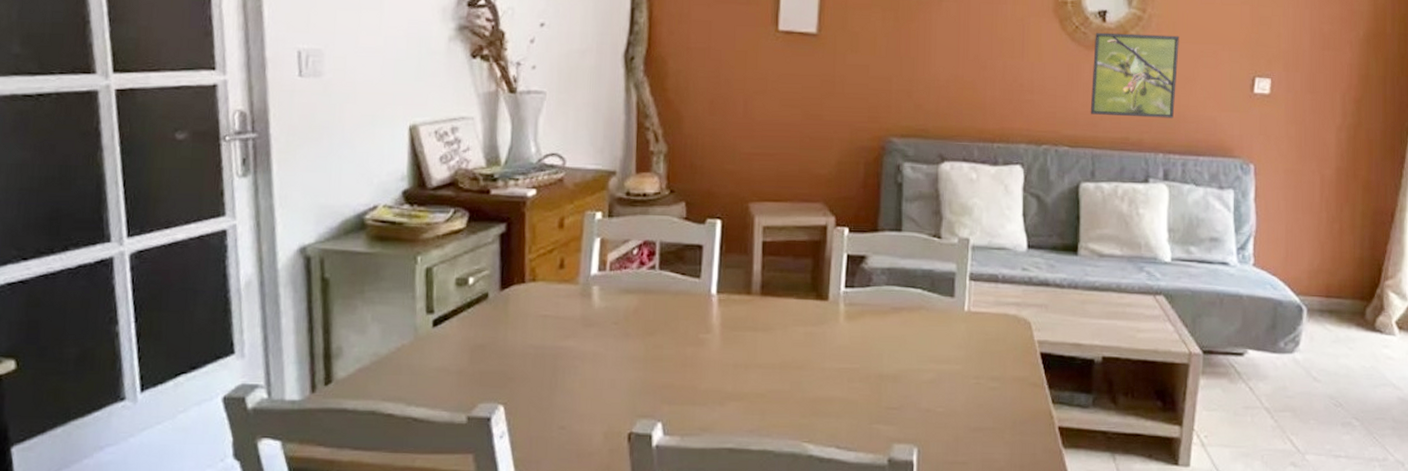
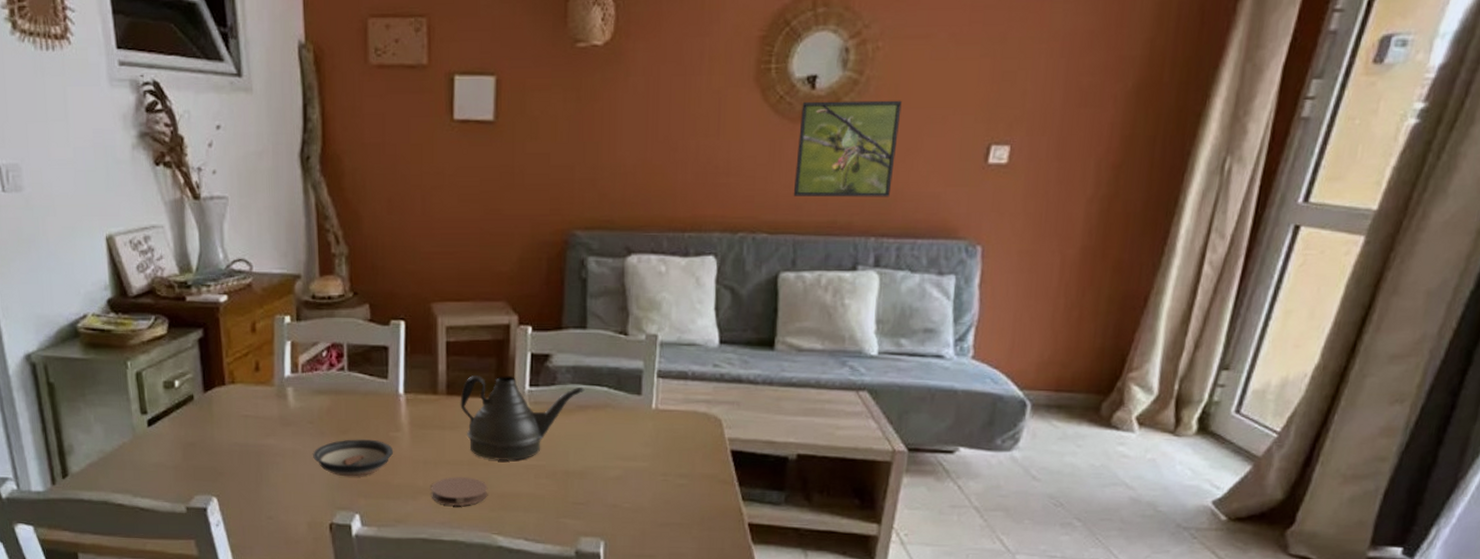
saucer: none [615,341,703,382] -> present [313,439,394,477]
coaster: none [739,380,800,413] -> present [431,476,488,507]
teapot: none [774,276,899,365] -> present [460,376,585,461]

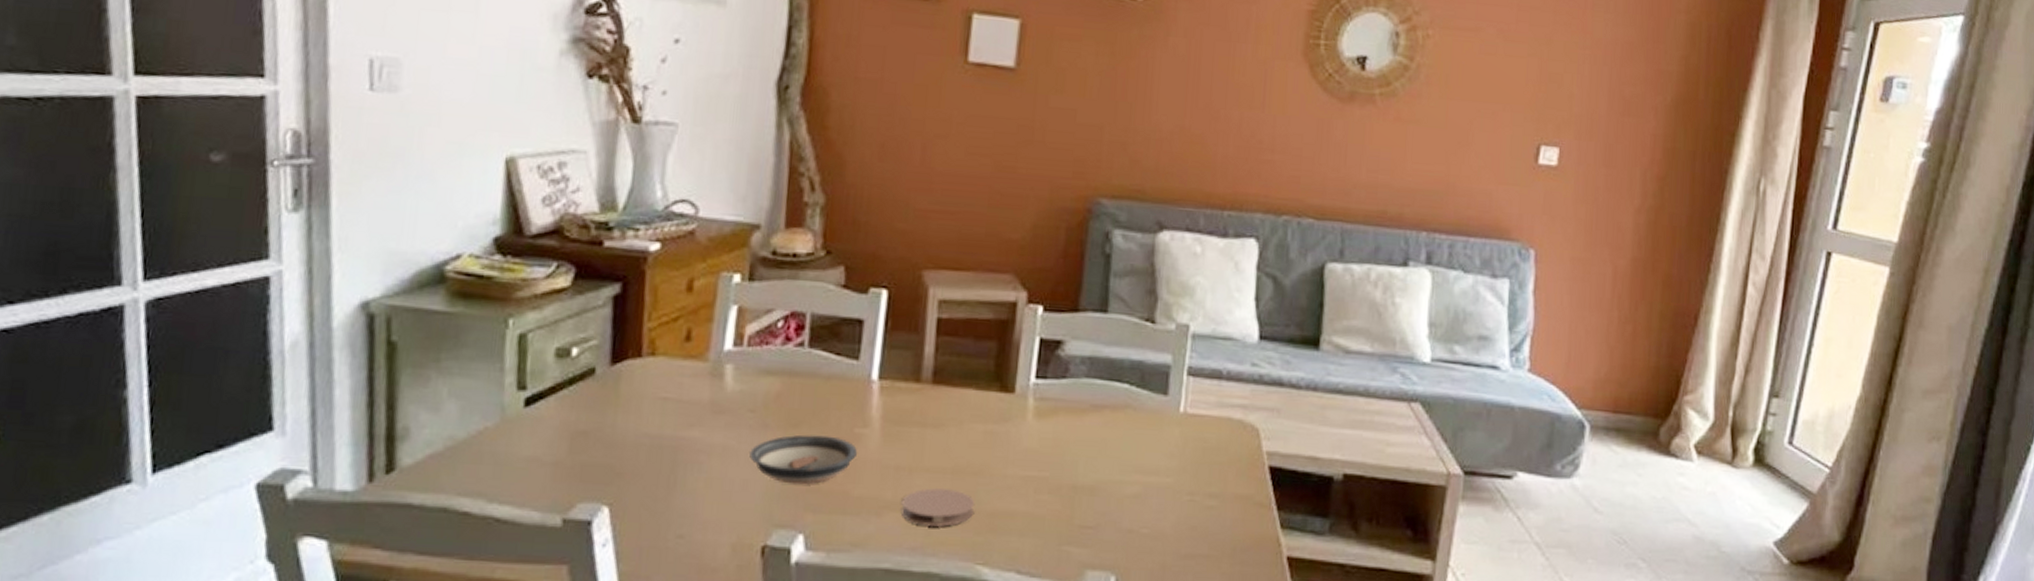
teapot: present [460,376,585,461] -> none [948,361,1102,471]
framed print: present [793,100,902,197] -> none [1341,82,1452,190]

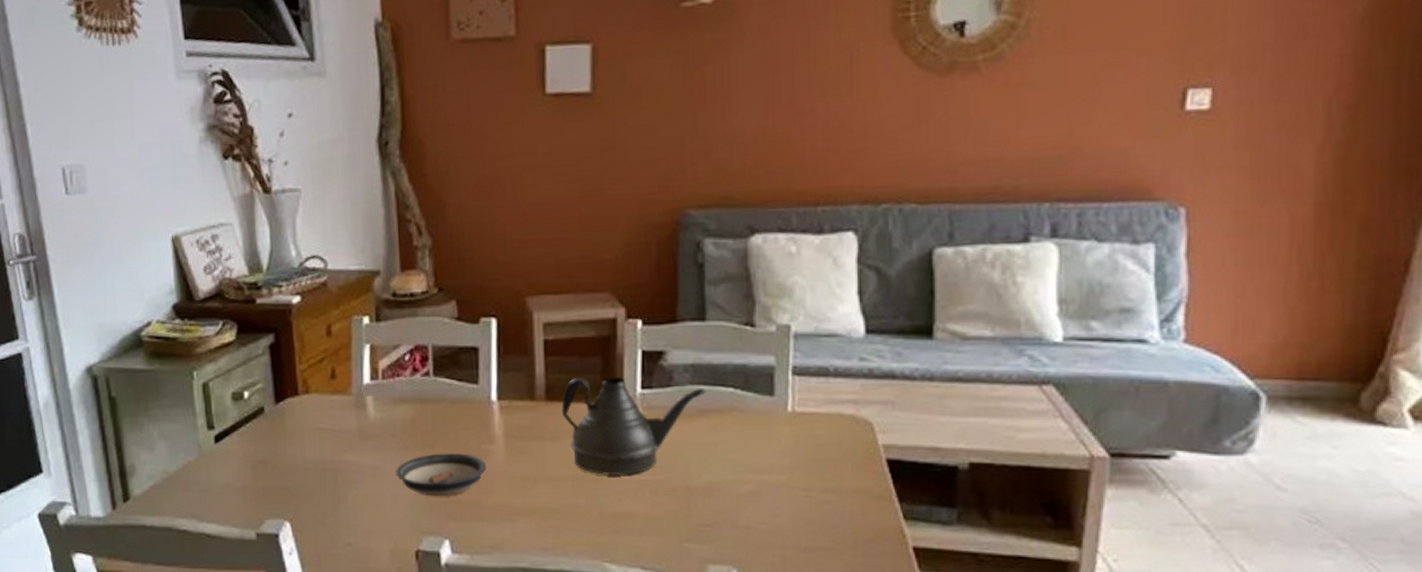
coaster: present [900,487,975,528] -> none [530,494,597,530]
teapot: none [948,361,1102,471] -> present [561,377,706,476]

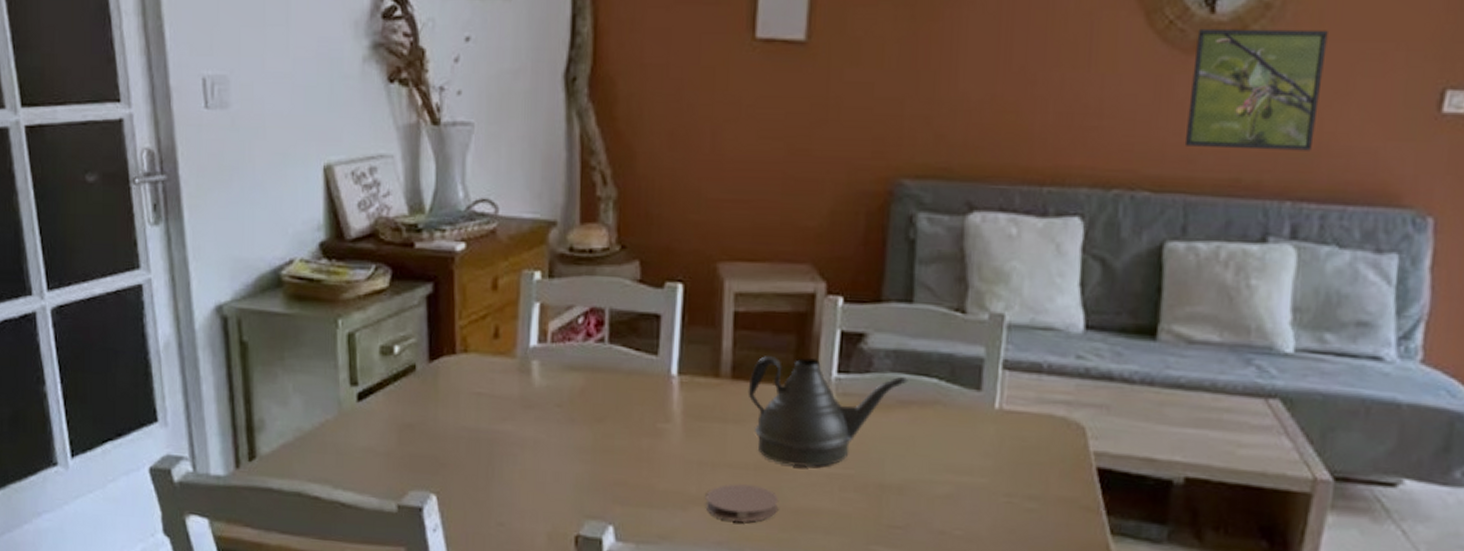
saucer: present [396,453,487,497] -> none [559,429,661,478]
coaster: none [530,494,597,530] -> present [705,483,779,523]
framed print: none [945,43,1072,160] -> present [1184,28,1328,151]

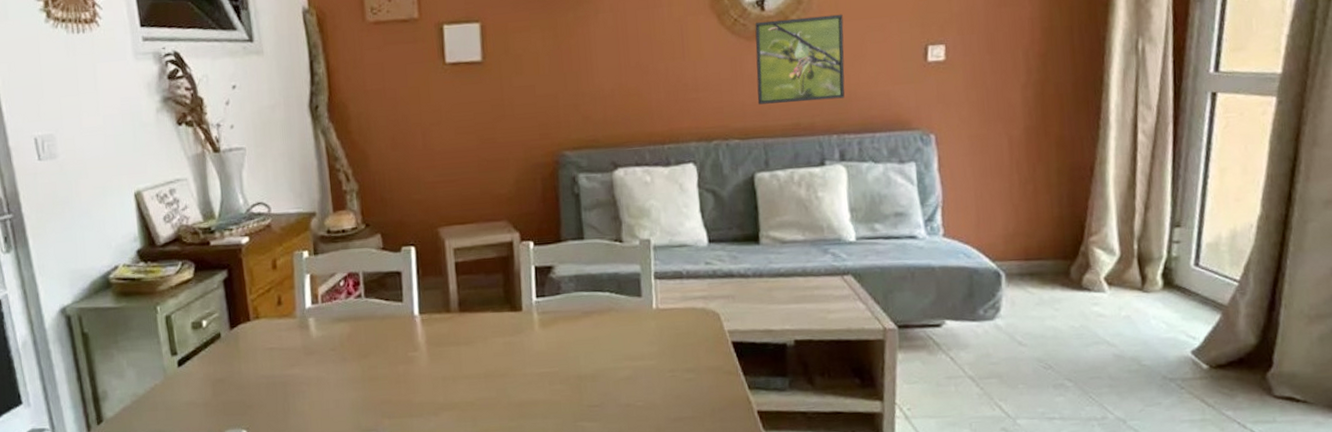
coaster: present [705,483,779,523] -> none [451,389,507,419]
teapot: present [748,356,908,468] -> none [472,289,588,371]

